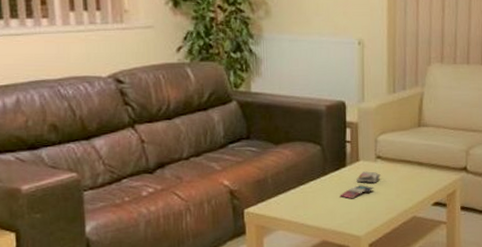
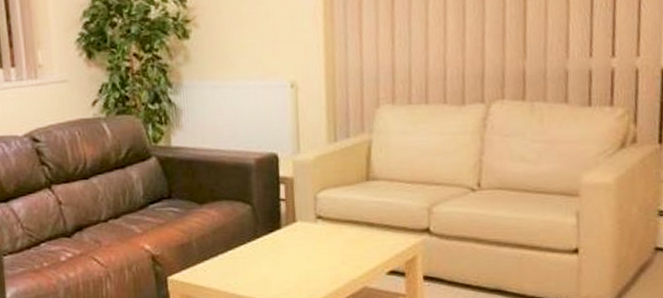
magazine: present [340,171,381,199] -> none [274,234,323,266]

